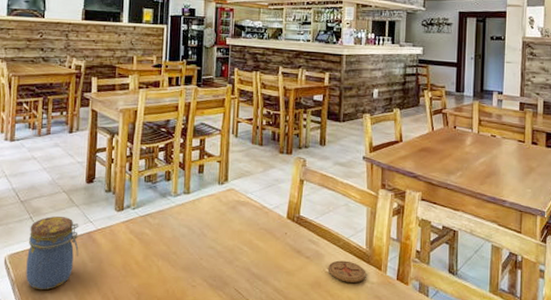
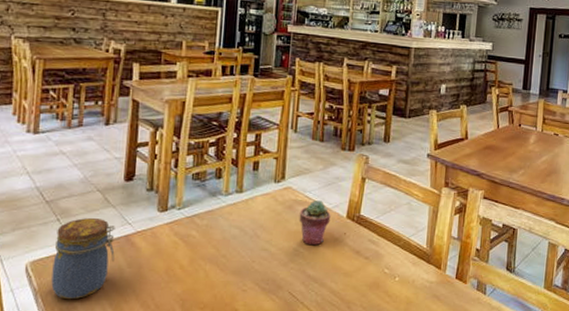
potted succulent: none [242,201,272,245] -> present [299,200,331,246]
coaster: present [327,260,366,283] -> none [387,260,426,282]

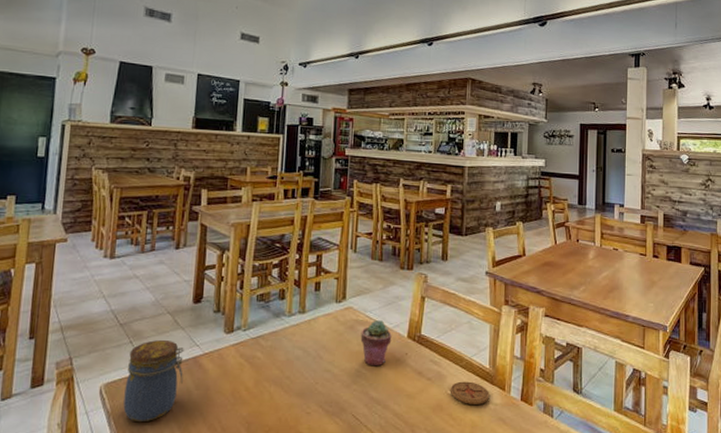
coaster: none [387,260,426,282] -> present [450,381,490,405]

